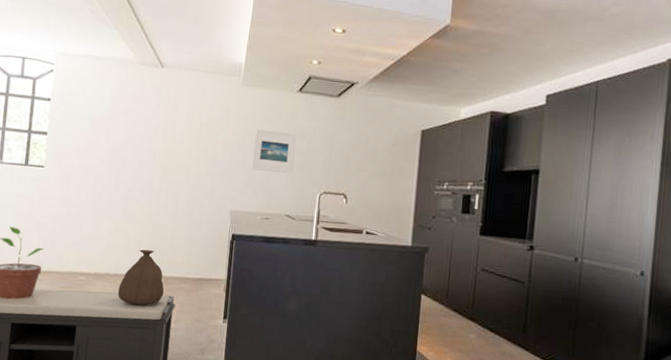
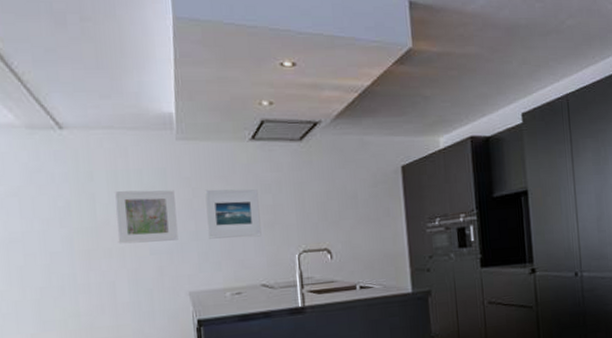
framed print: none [186,121,233,168] -> present [113,190,178,244]

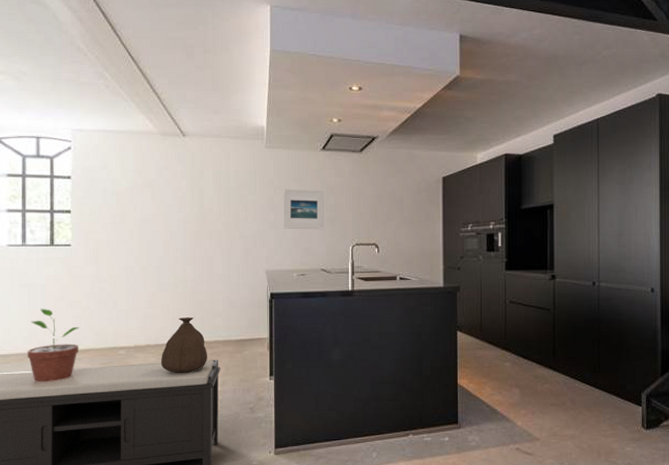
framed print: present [113,190,178,244] -> none [217,187,261,229]

